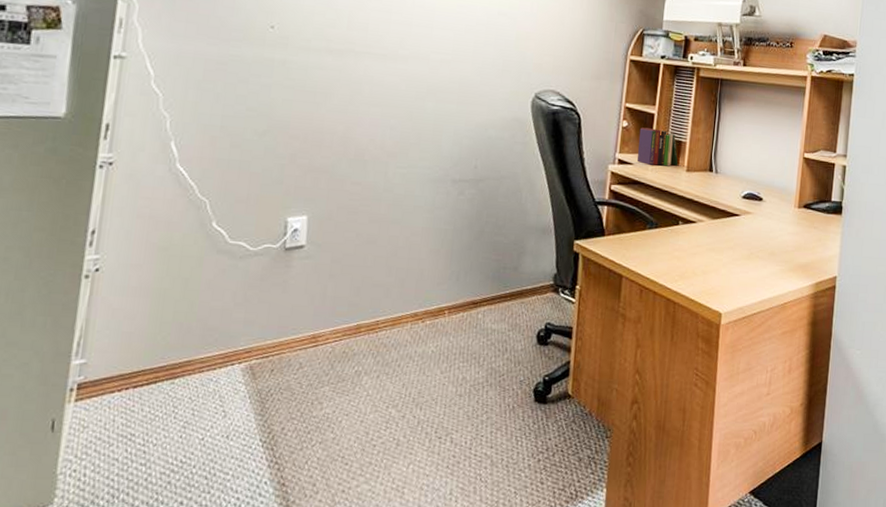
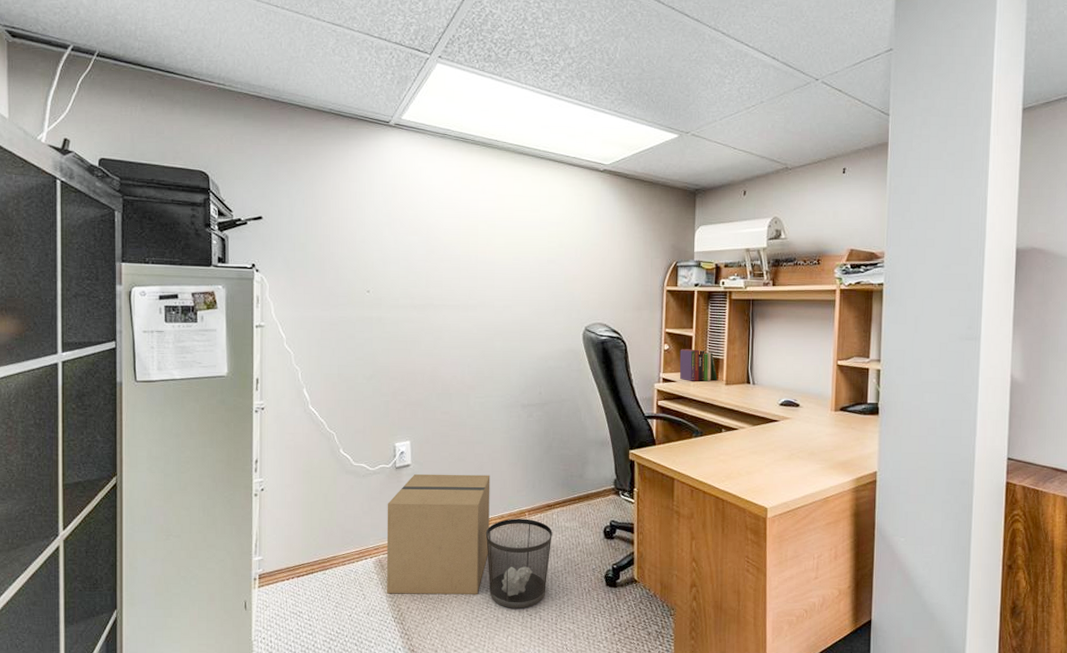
cardboard box: none [256,257,406,412] -> present [386,473,490,595]
waste bin: none [391,317,476,429] -> present [485,519,552,609]

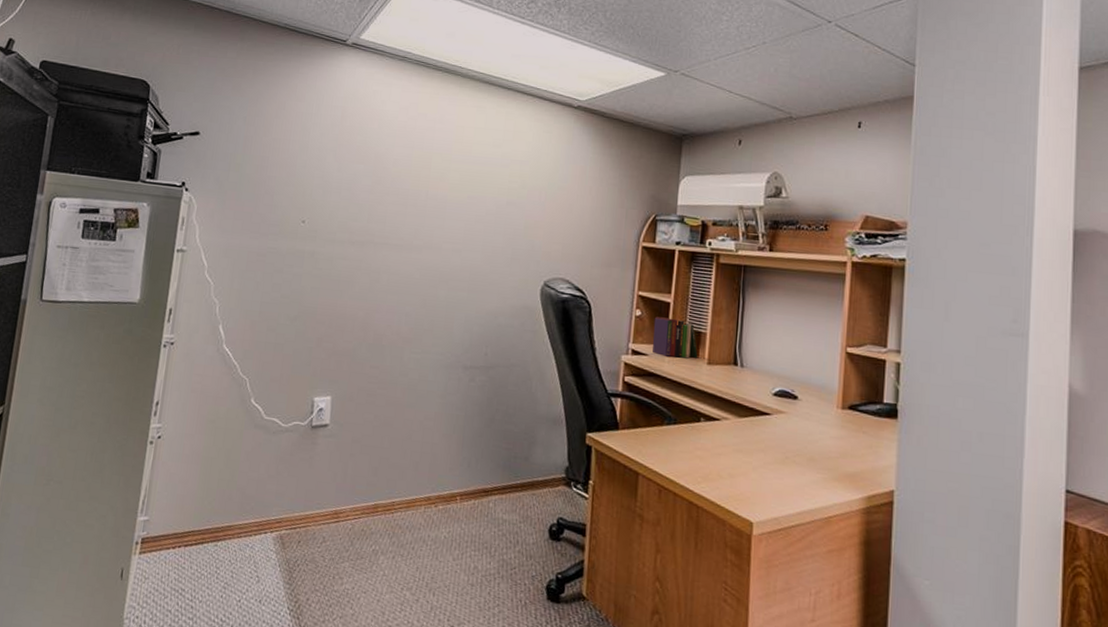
cardboard box: present [386,473,490,595] -> none [285,436,420,592]
waste bin: present [485,519,552,609] -> none [405,502,487,617]

